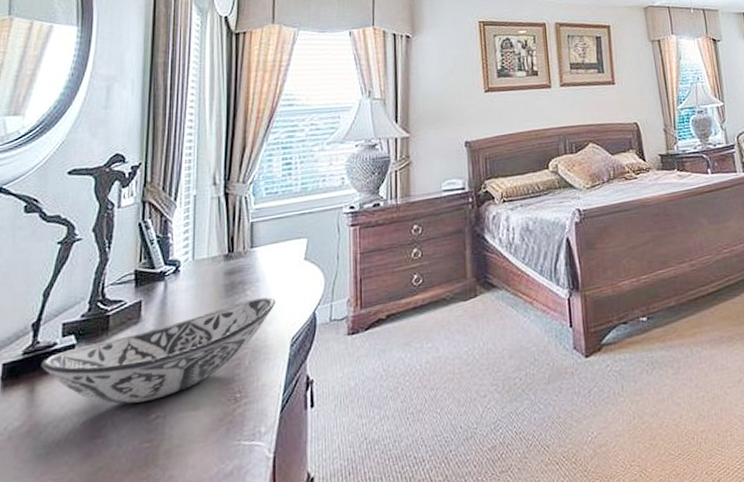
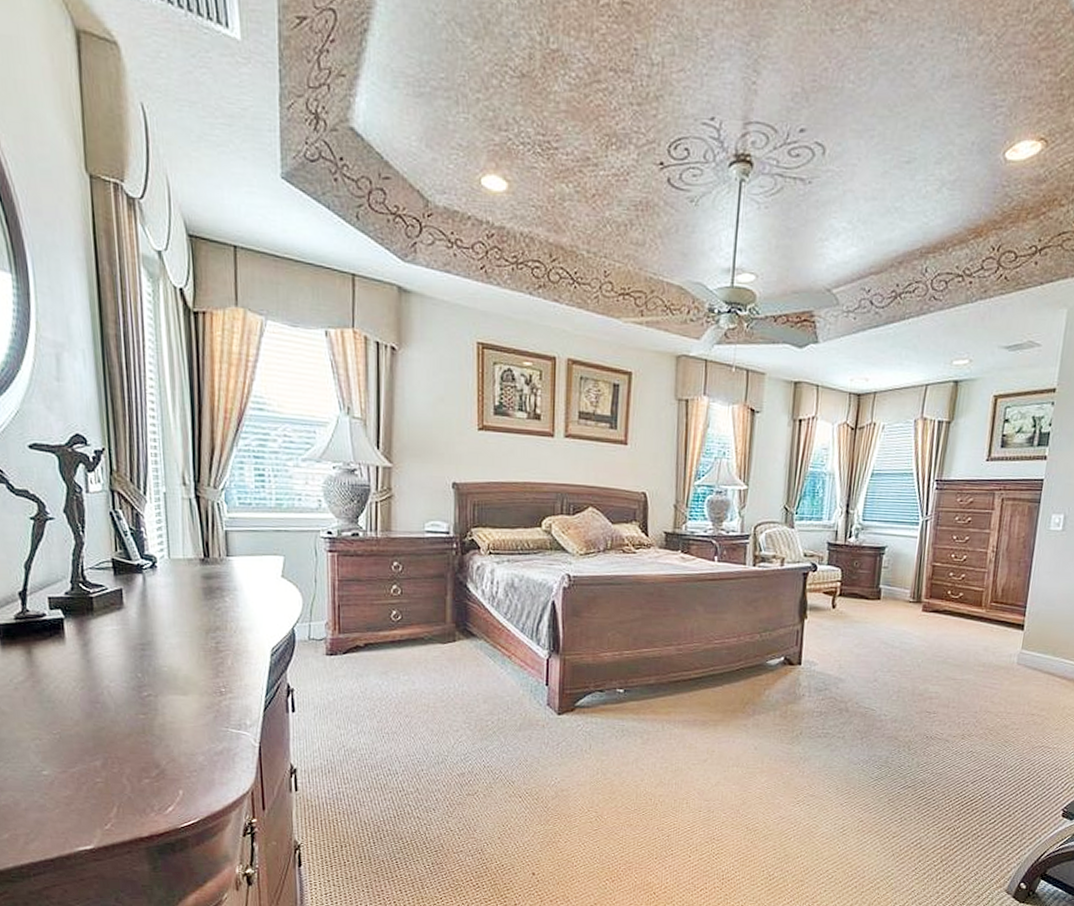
decorative bowl: present [41,297,275,405] -> none [33,606,254,680]

